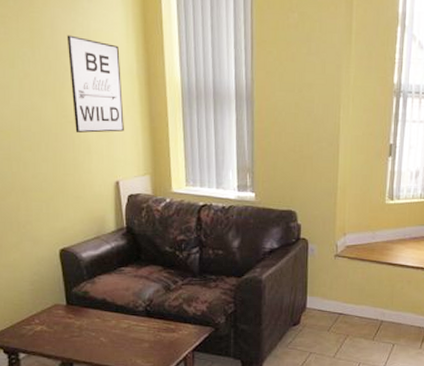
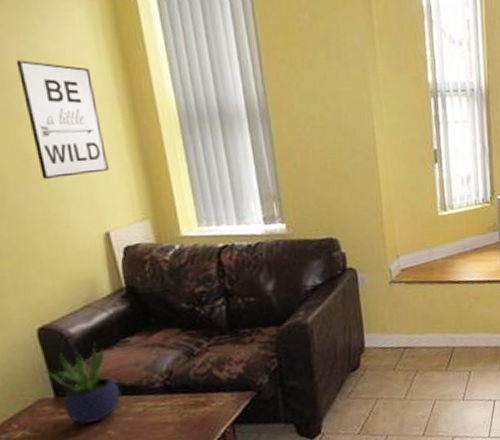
potted plant: none [62,267,113,329] -> present [45,342,121,424]

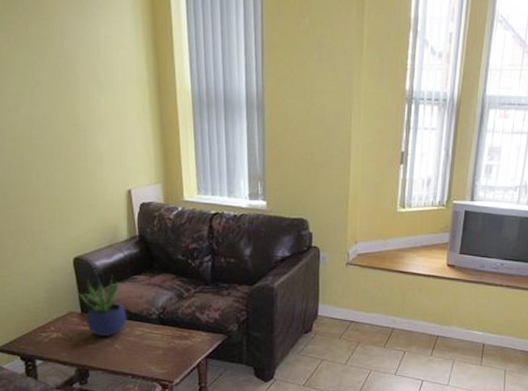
wall art: present [16,60,109,179] -> none [76,42,135,141]

